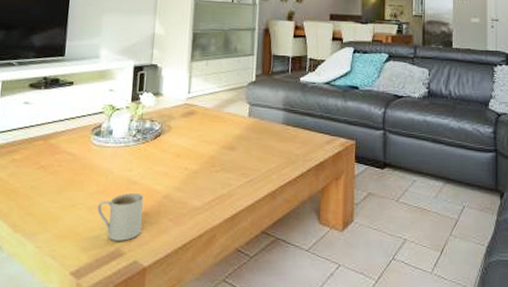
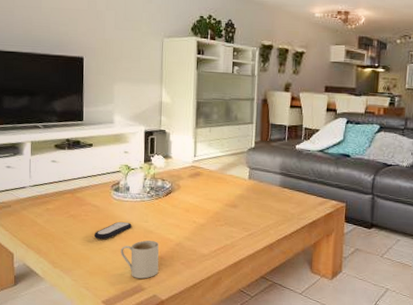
remote control: none [66,171,113,195] -> present [93,221,132,240]

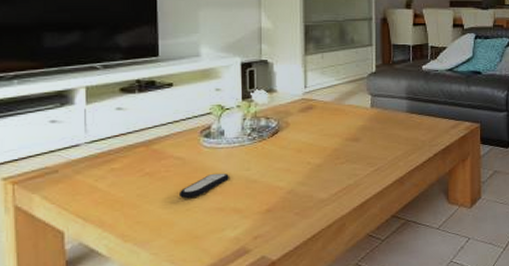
mug: present [121,240,159,279] -> none [216,191,267,240]

